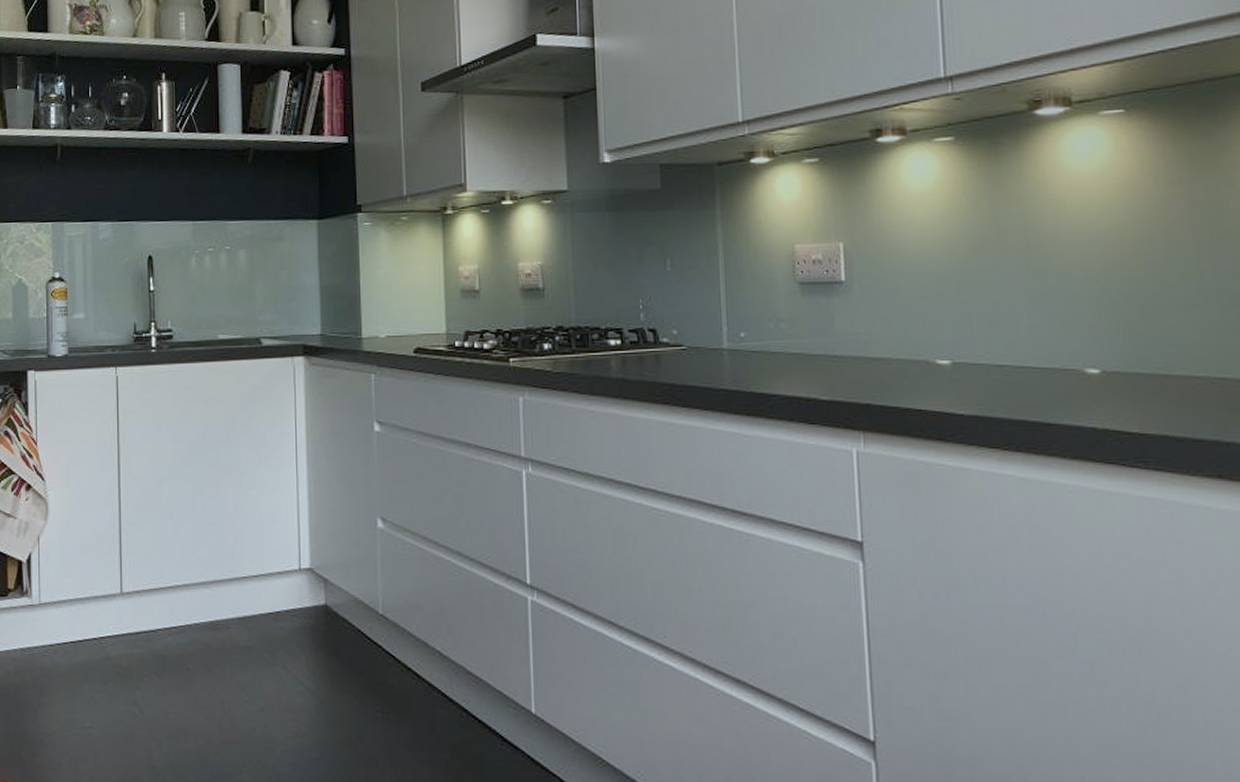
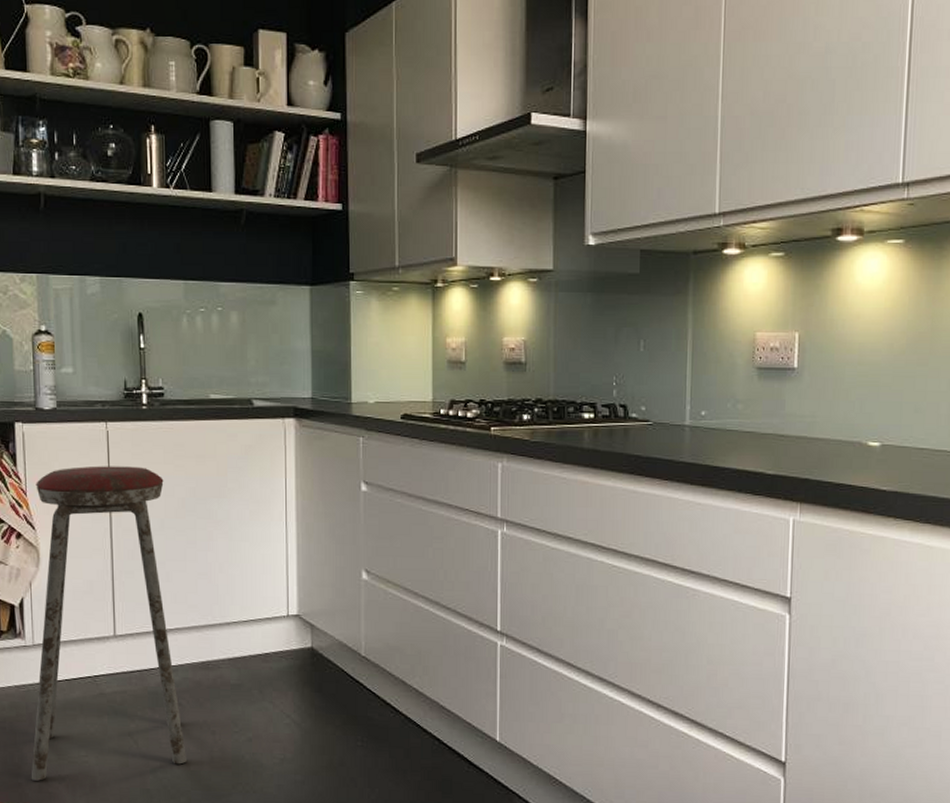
music stool: none [33,412,194,755] -> present [31,466,186,781]

